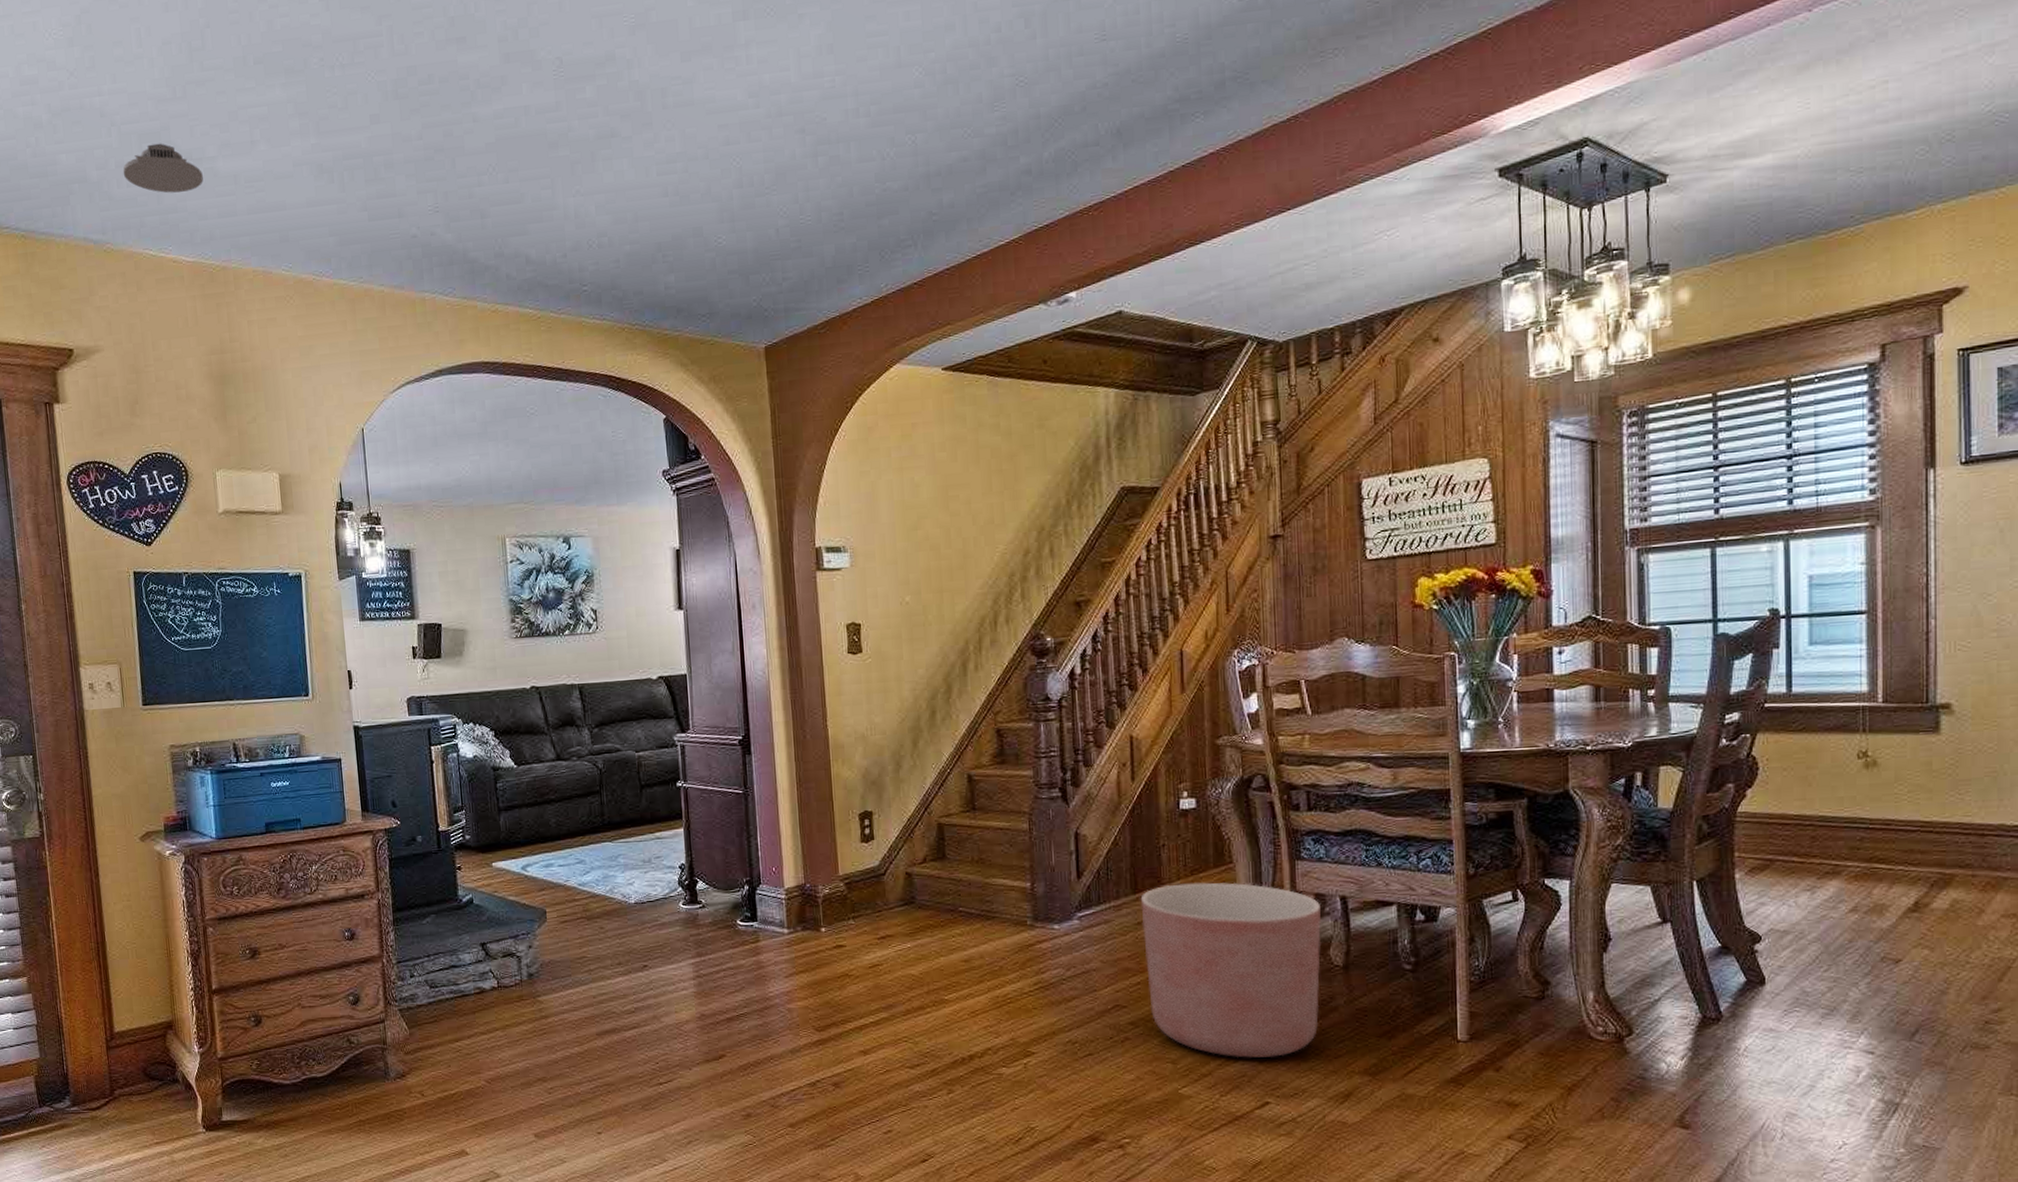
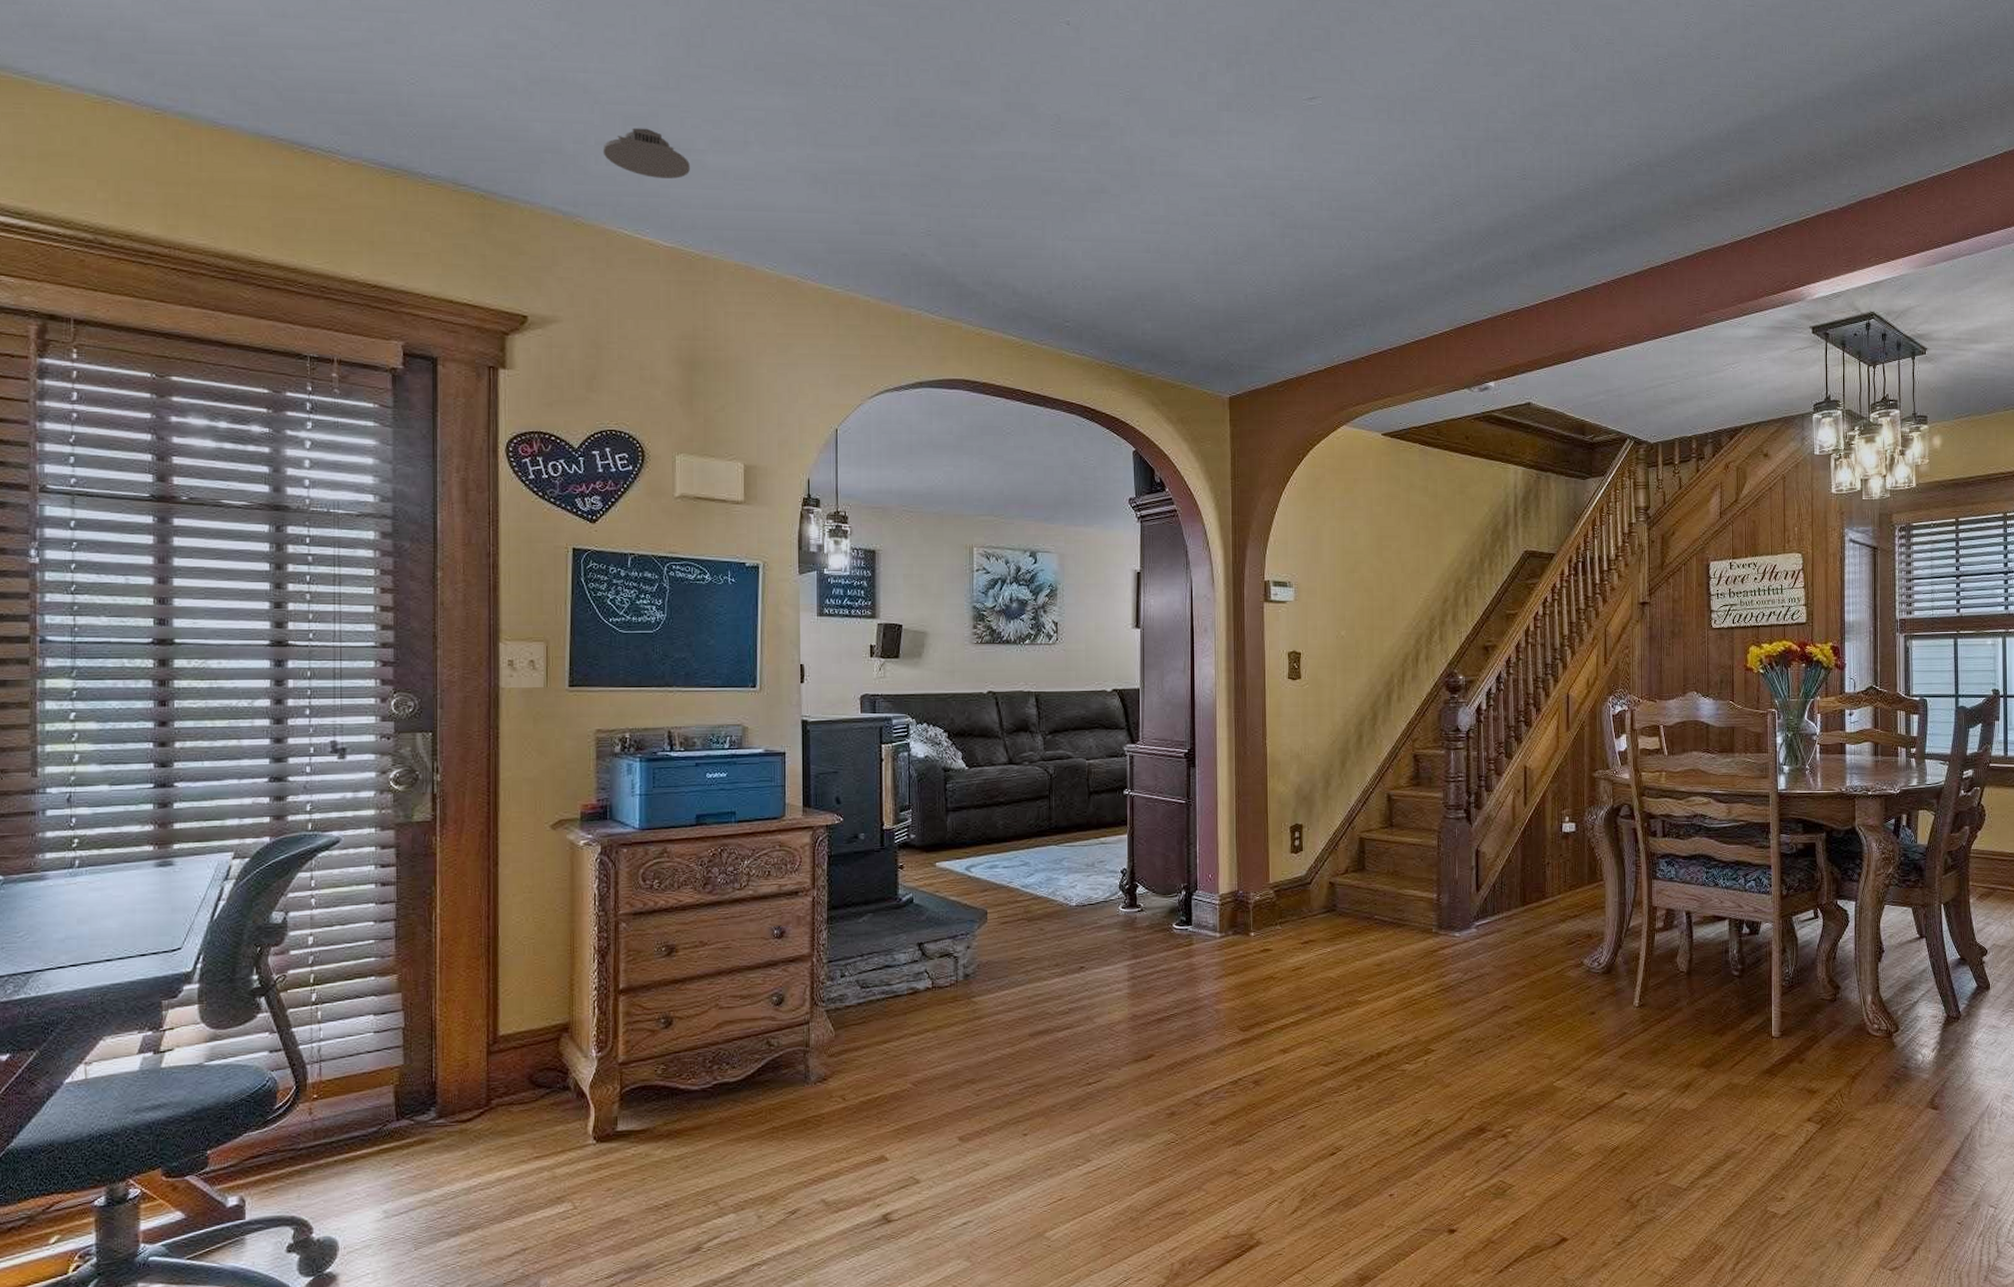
planter: present [1140,882,1322,1058] -> none [1528,897,1672,1054]

